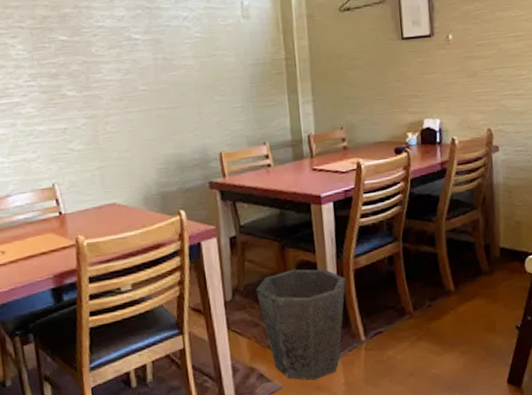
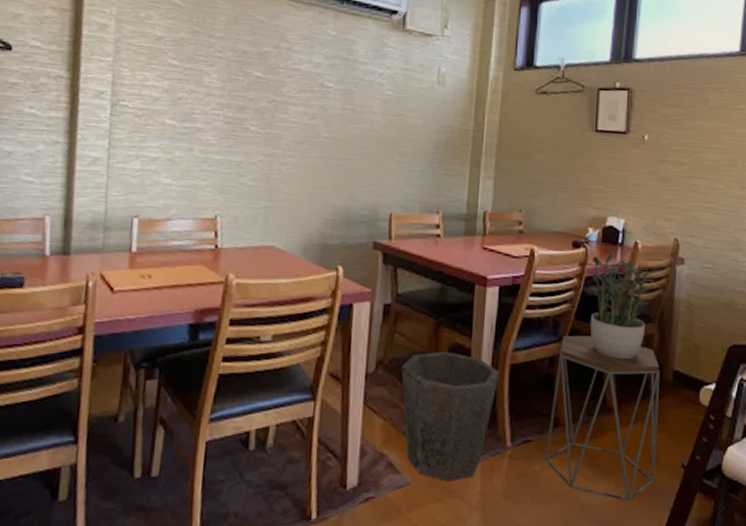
side table: none [396,231,494,366] -> present [545,335,660,501]
potted plant: none [406,152,479,247] -> present [582,252,661,360]

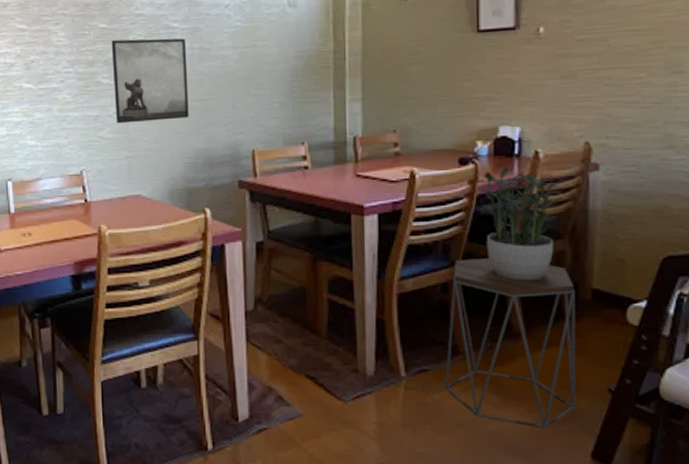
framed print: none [259,90,339,175] -> present [111,38,189,124]
waste bin: present [401,351,500,481] -> none [281,285,387,412]

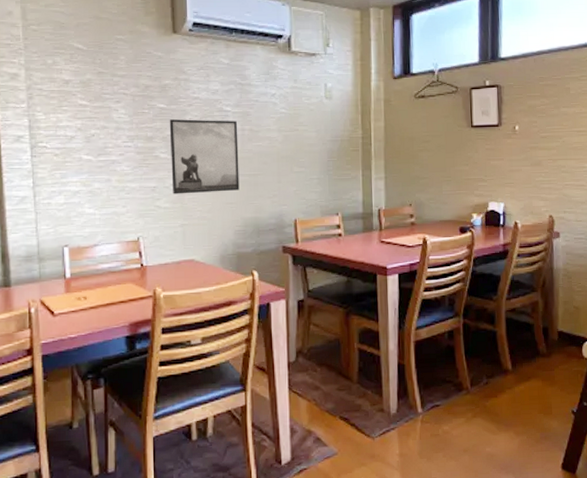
side table: present [445,258,576,429] -> none [452,309,550,448]
potted plant: present [472,165,570,281] -> none [470,233,540,327]

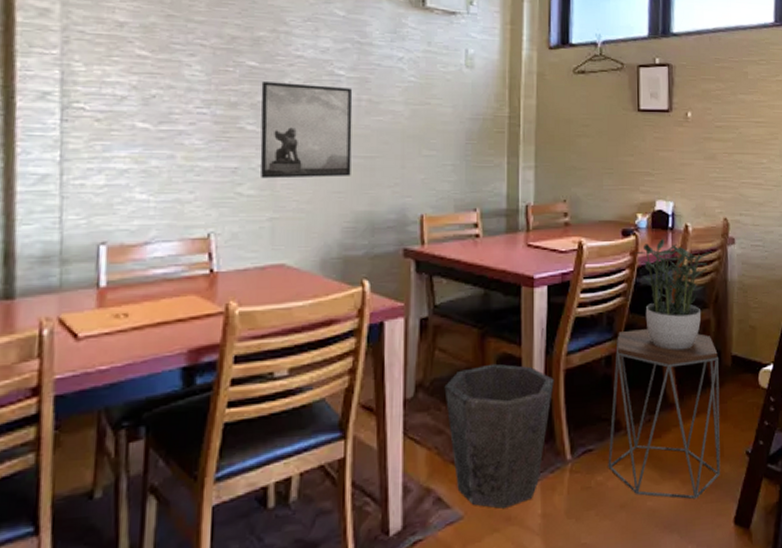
waste bin: none [319,336,406,448] -> present [444,363,554,509]
side table: none [452,309,550,448] -> present [608,329,721,500]
potted plant: none [470,233,540,327] -> present [633,238,713,350]

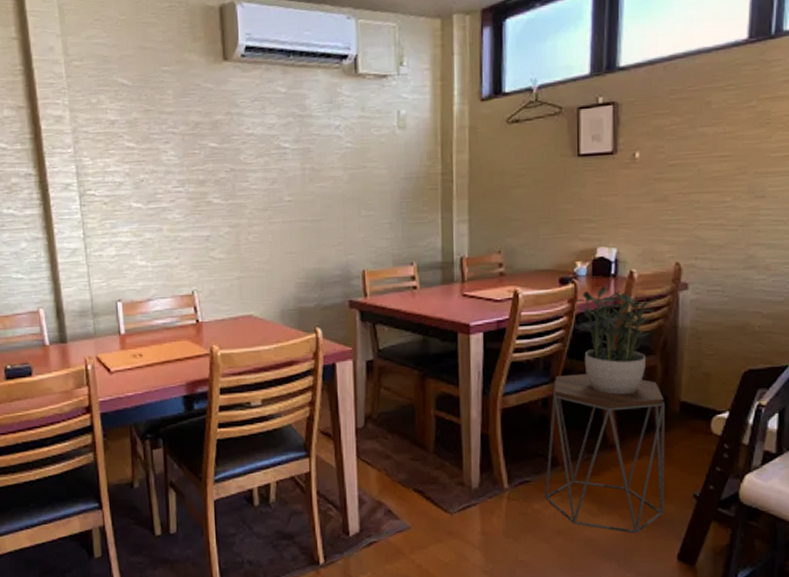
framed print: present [260,82,353,179] -> none [222,158,300,244]
waste bin: present [444,363,554,509] -> none [390,401,491,524]

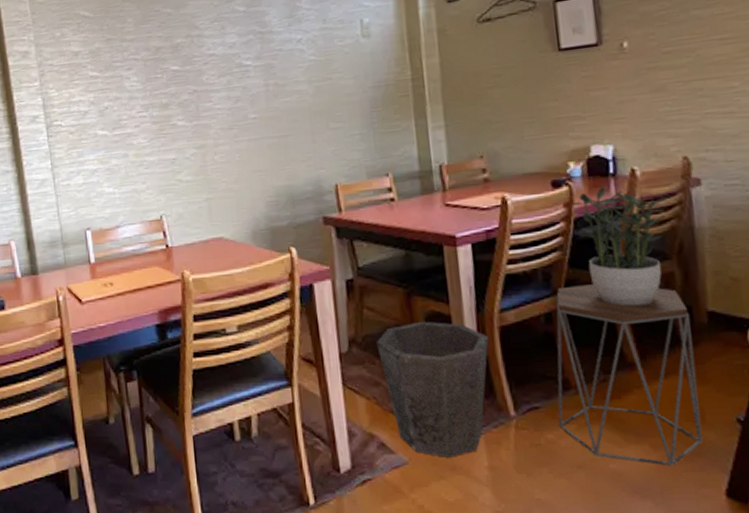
waste bin: none [390,401,491,524] -> present [376,321,489,458]

